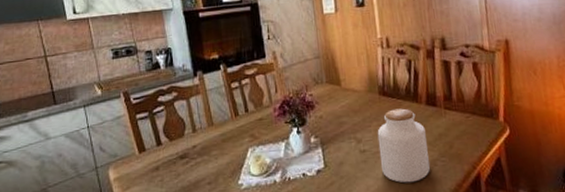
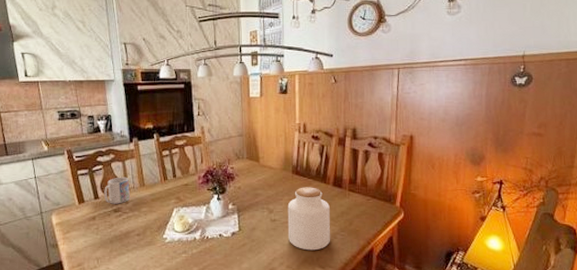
mug: none [167,116,198,150] -> present [104,177,131,204]

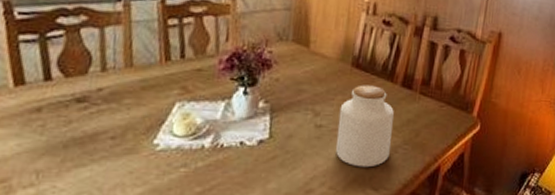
mug: present [104,177,131,204] -> none [61,50,108,91]

